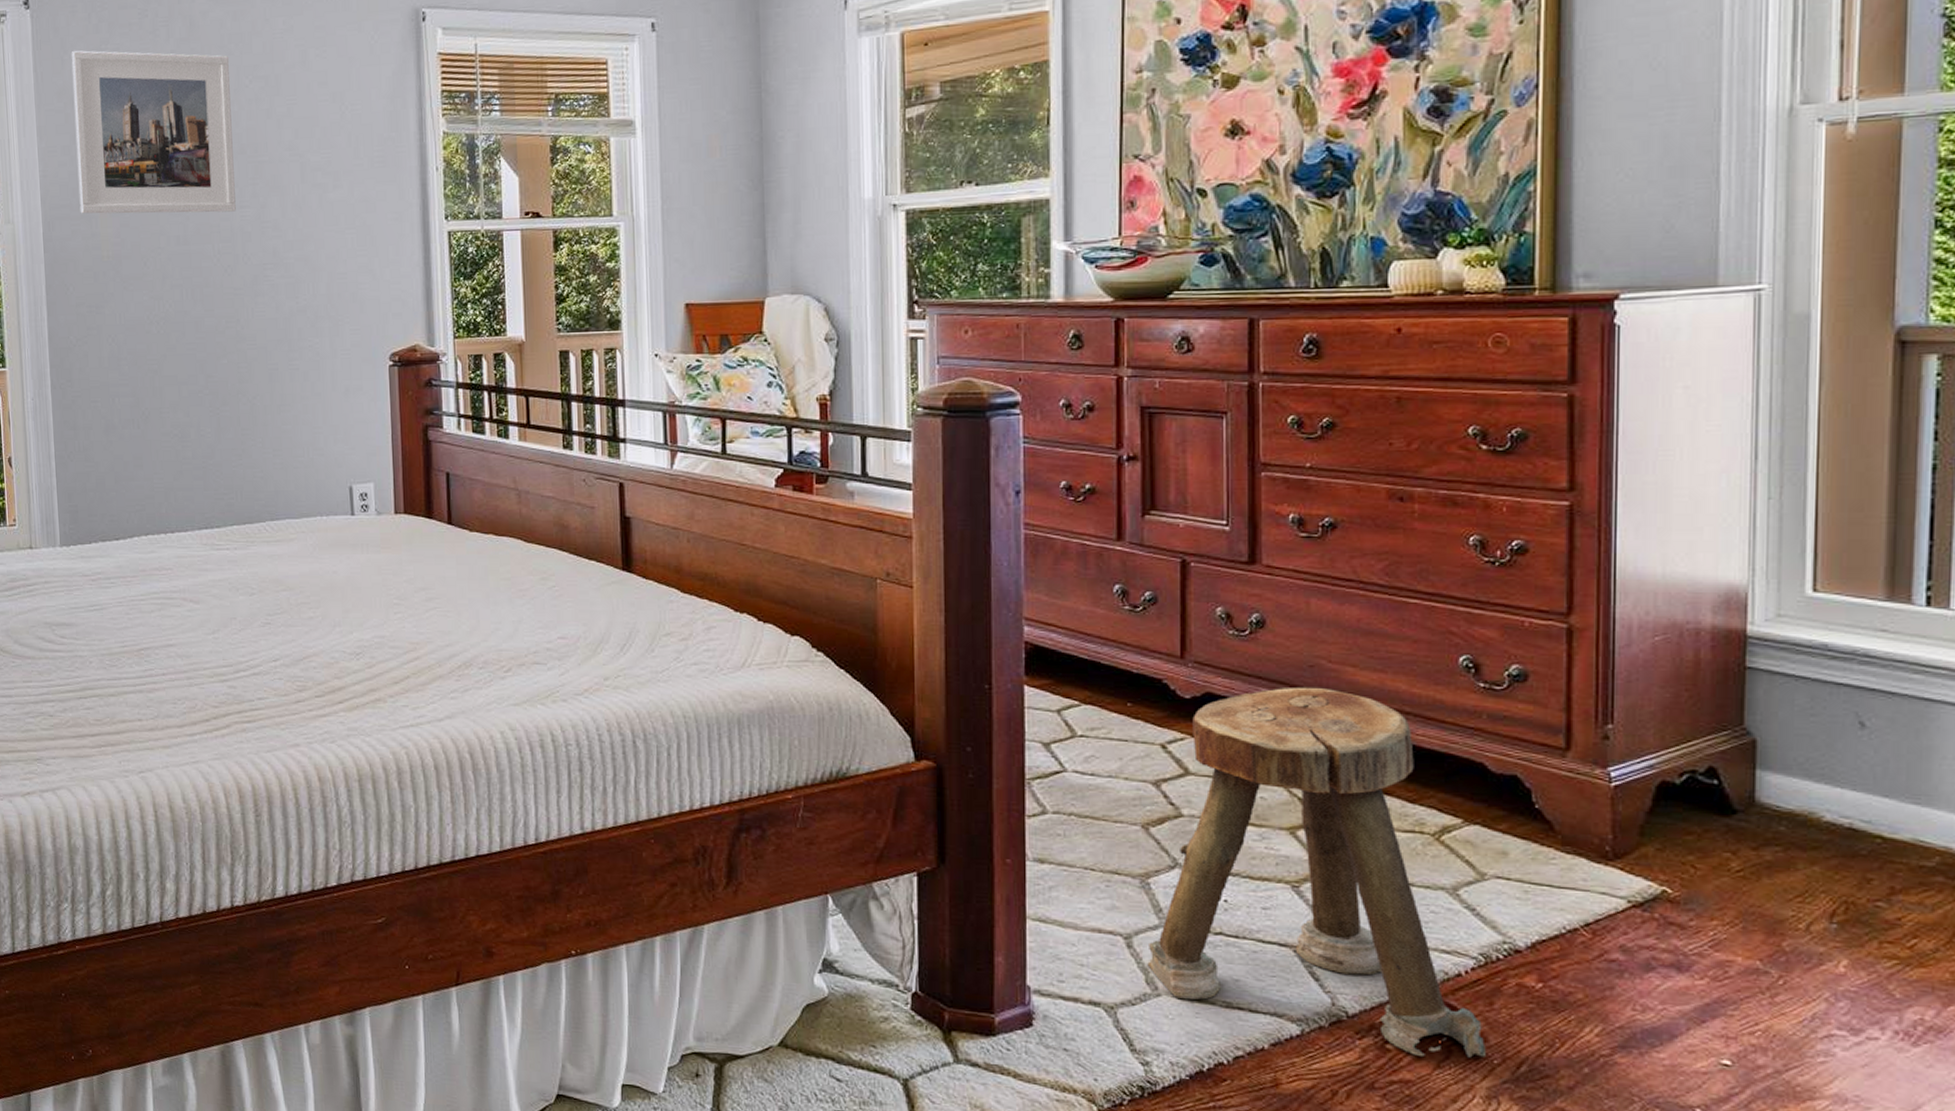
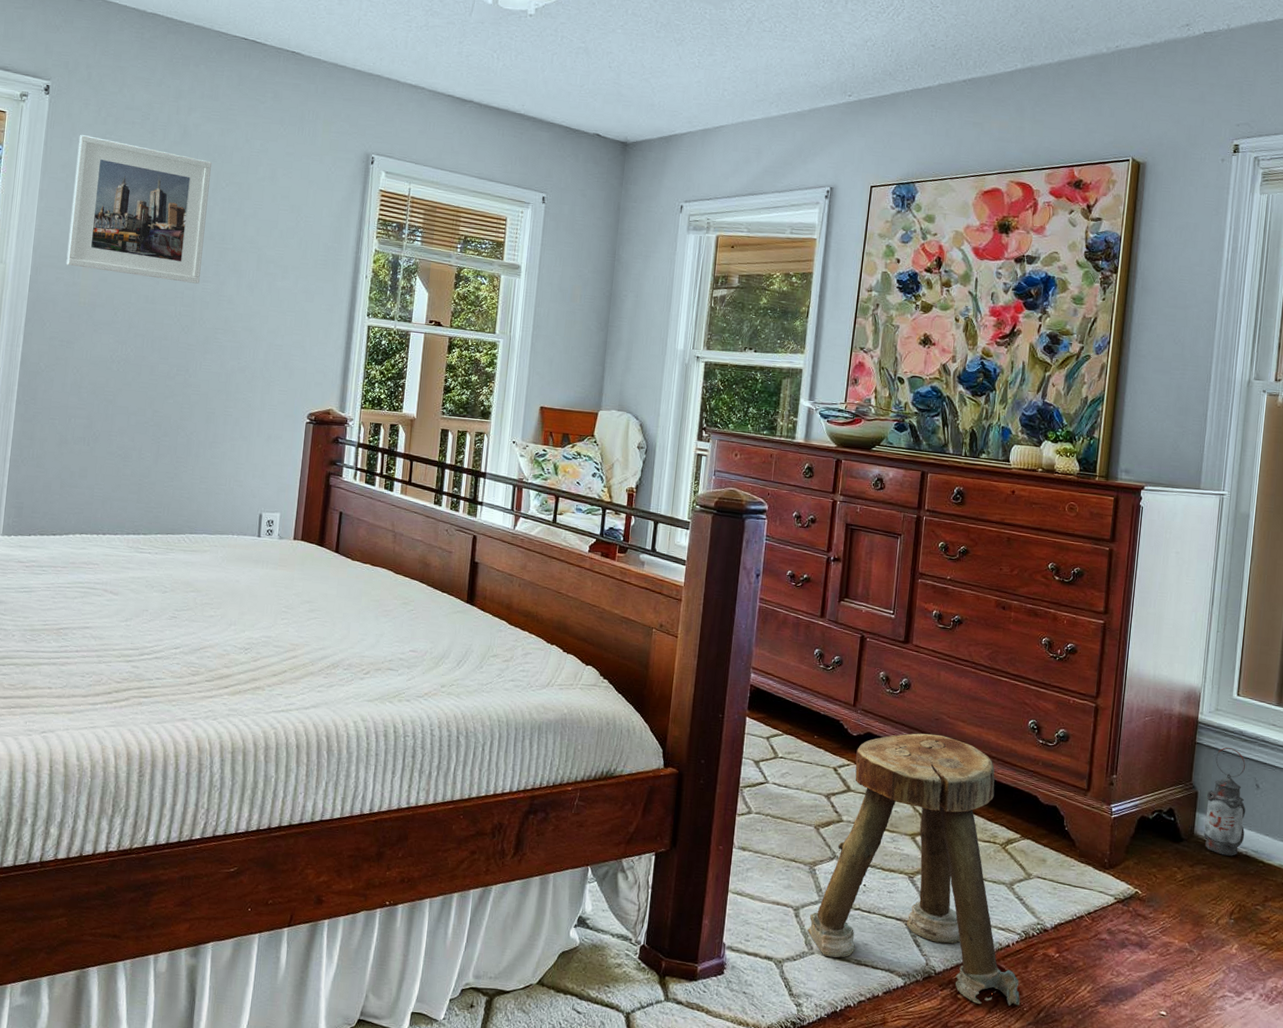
lantern: none [1772,671,1846,831] -> present [1203,747,1246,856]

